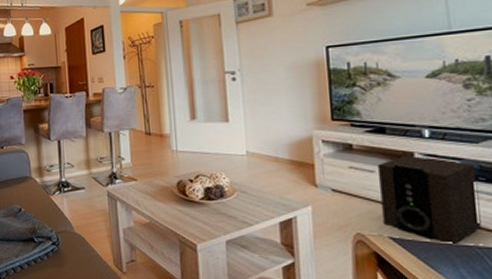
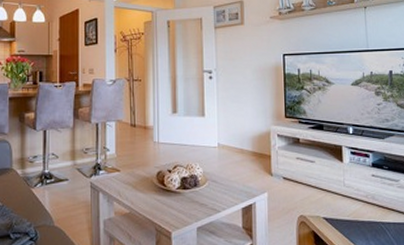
speaker: present [377,155,482,245] -> none [316,148,385,222]

